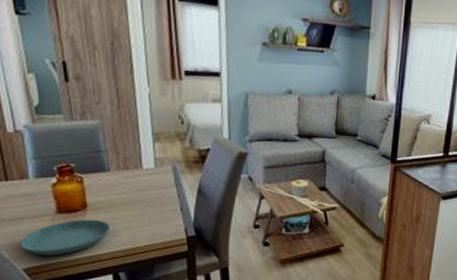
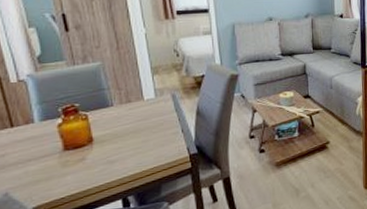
saucer: present [20,219,111,256] -> none [29,151,117,192]

